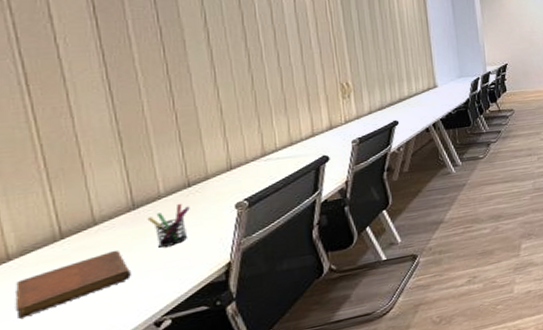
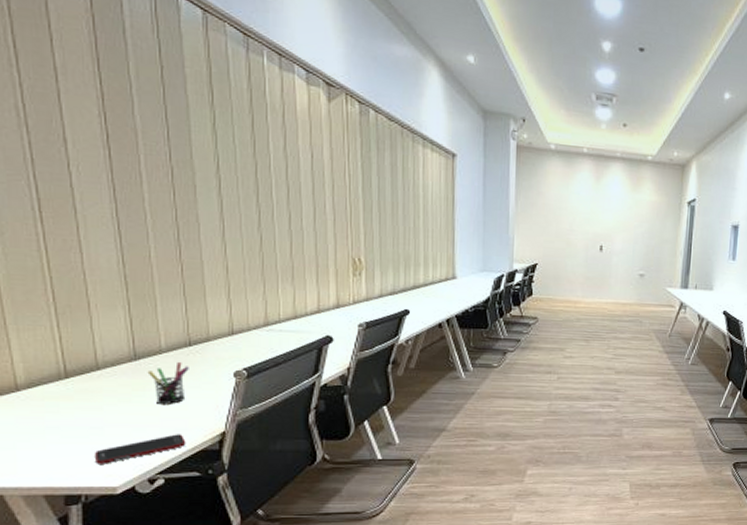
notebook: present [15,250,131,319] -> none [21,398,129,450]
cell phone: none [95,272,192,318] -> present [94,434,186,464]

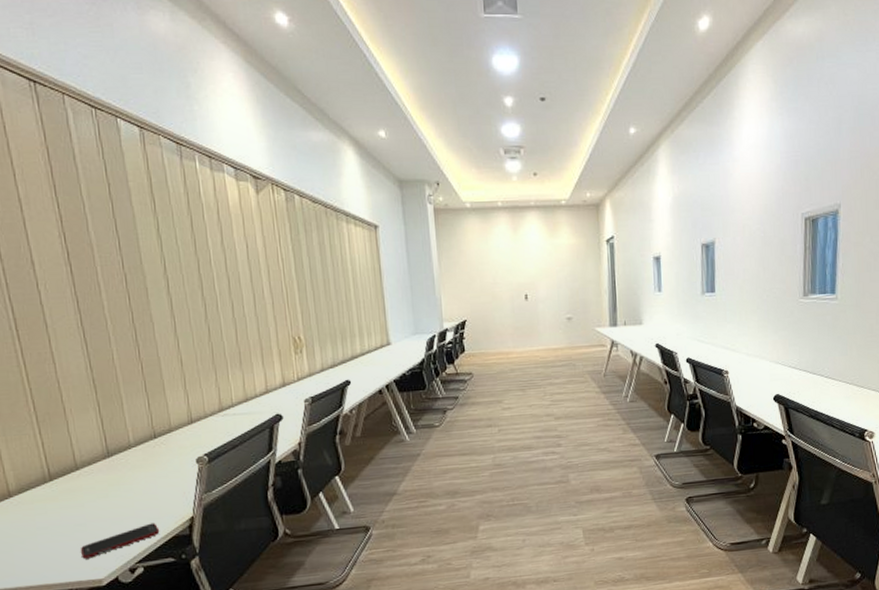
pen holder: present [147,361,189,404] -> none [120,454,156,496]

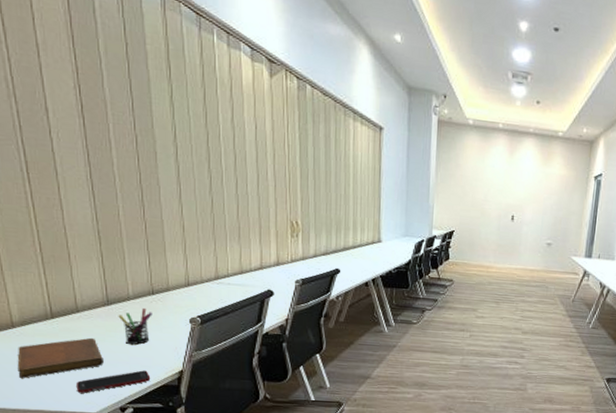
notebook: none [16,495,108,552] -> present [17,337,104,378]
pen holder: none [120,454,156,496] -> present [118,307,152,345]

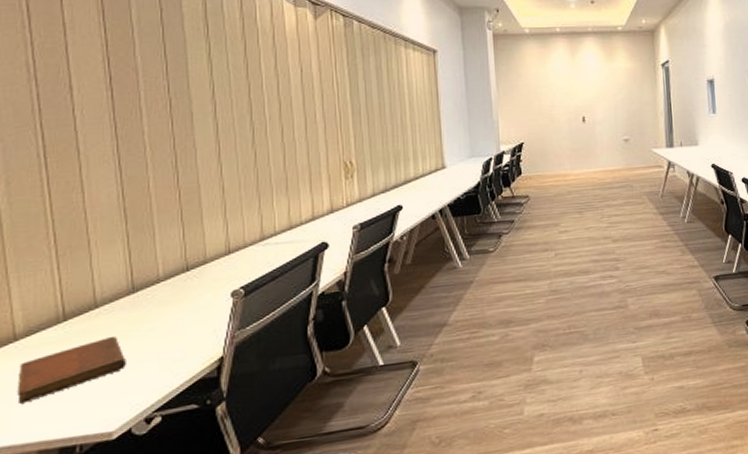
cell phone: present [75,370,151,393] -> none [90,365,184,409]
pen holder: present [118,307,152,345] -> none [145,288,187,336]

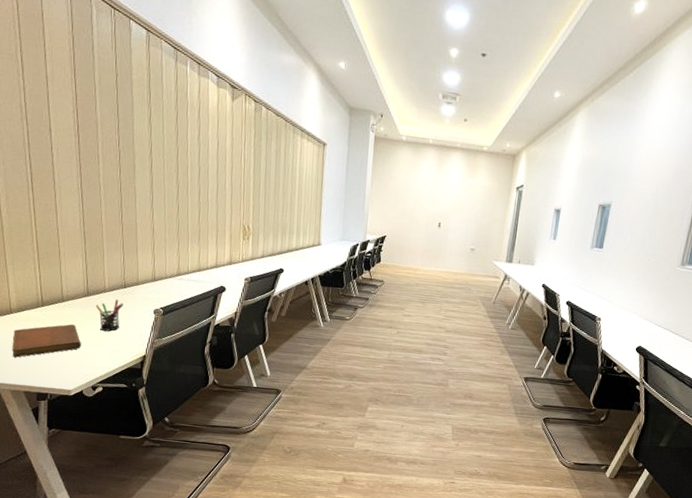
pen holder: none [145,288,187,336] -> present [95,299,123,331]

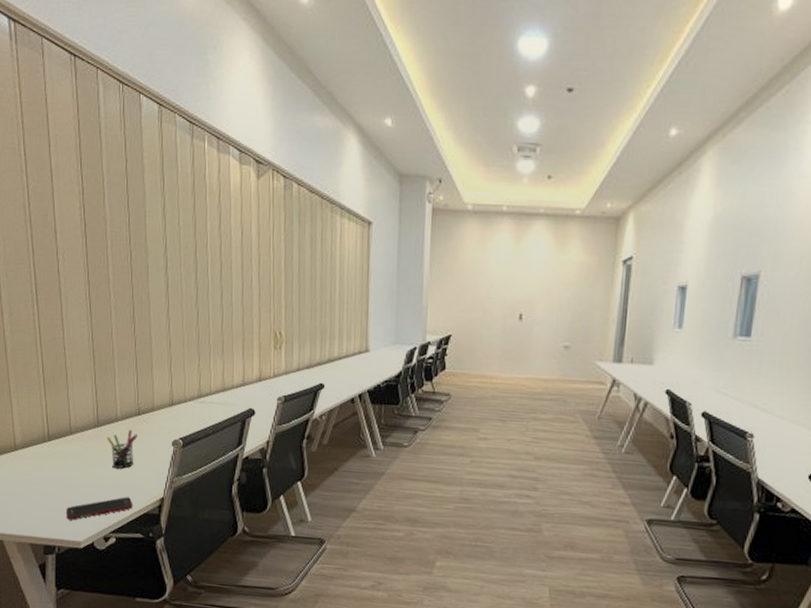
notebook: present [12,324,81,358] -> none [17,461,91,503]
cell phone: none [57,354,119,373] -> present [65,496,133,520]

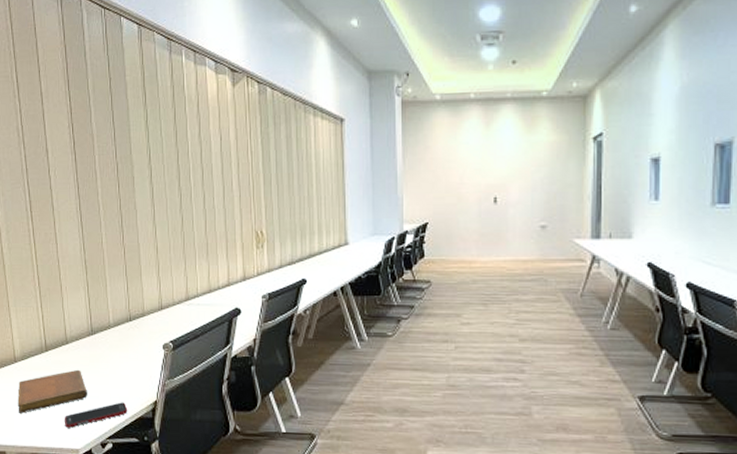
notebook: none [17,461,91,503] -> present [17,369,87,414]
pen holder: present [106,429,138,469] -> none [100,335,130,375]

